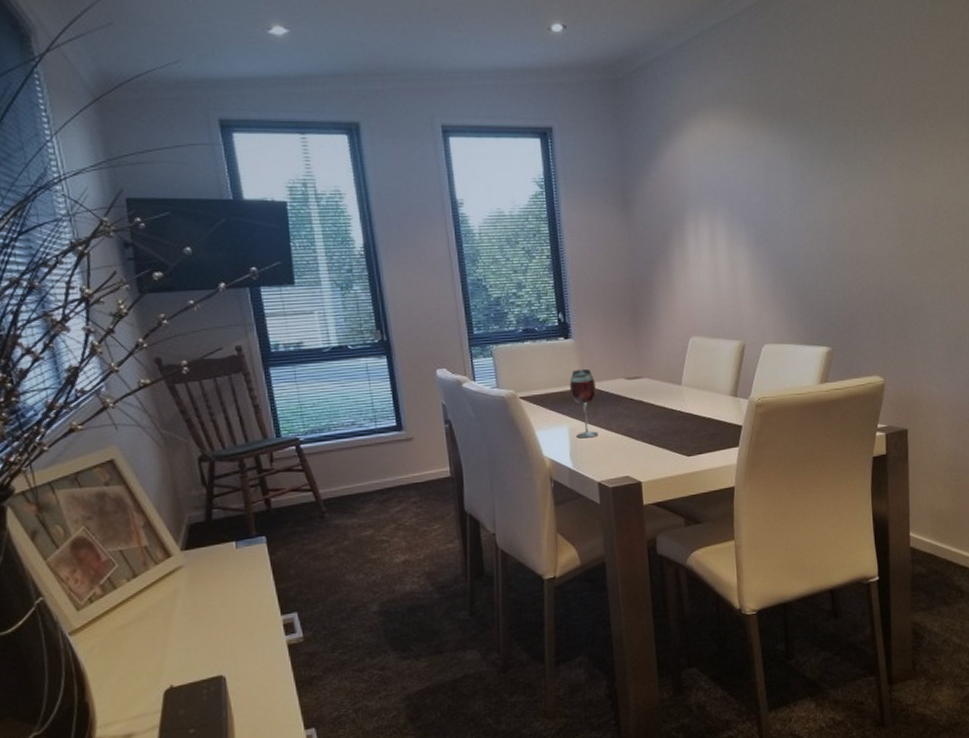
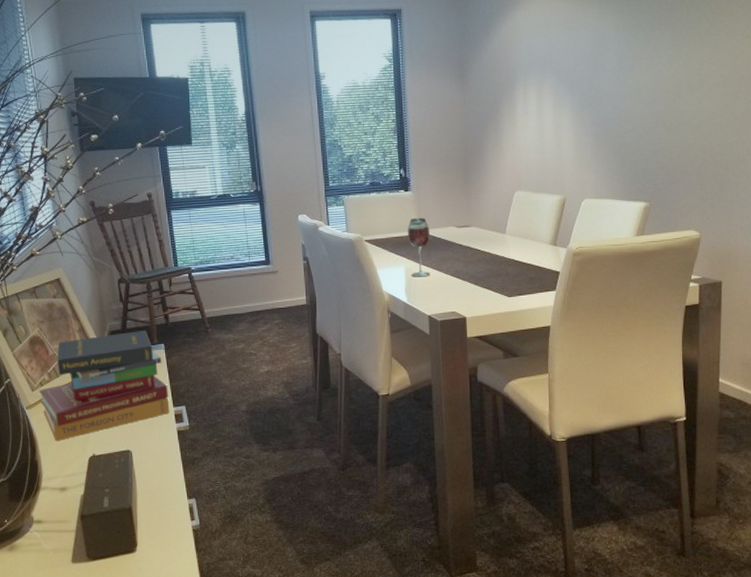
books: none [88,519,277,673] -> present [39,330,170,441]

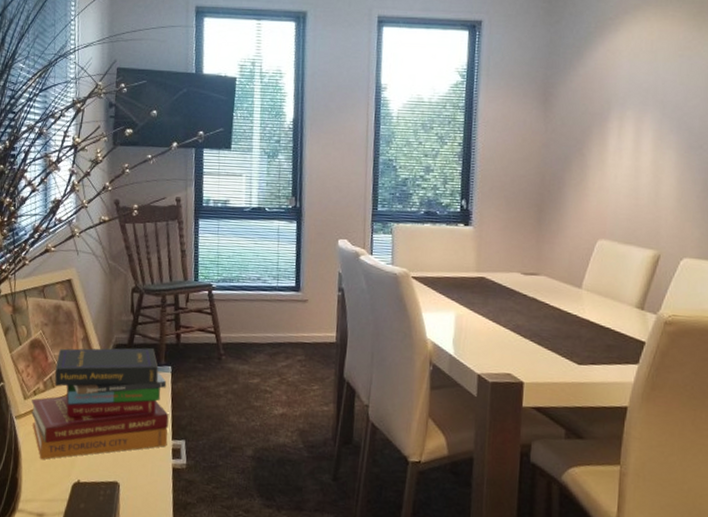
wineglass: present [407,217,430,277] -> none [462,257,489,328]

